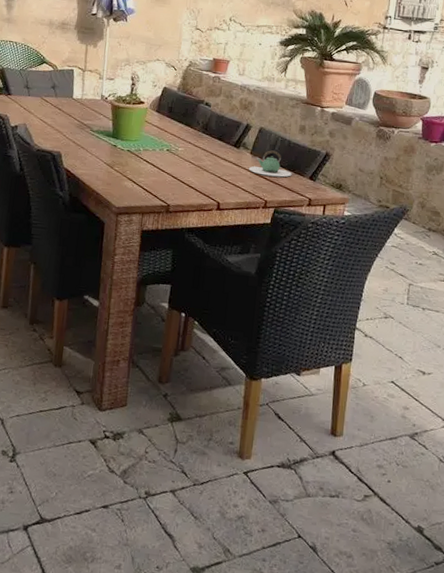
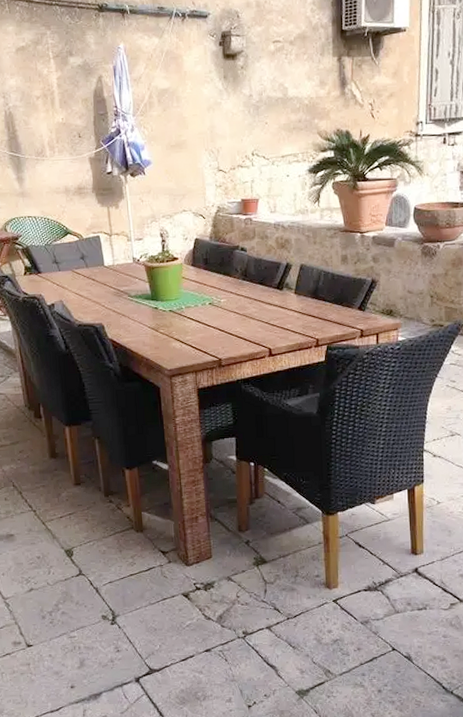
teapot: present [248,150,292,177] -> none [294,286,340,314]

